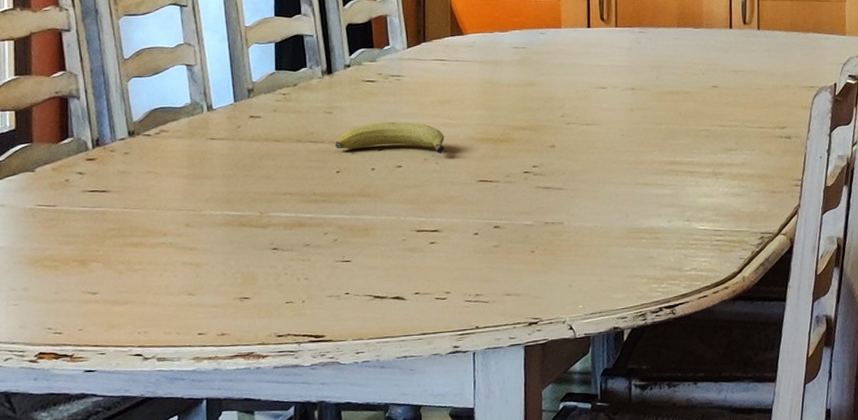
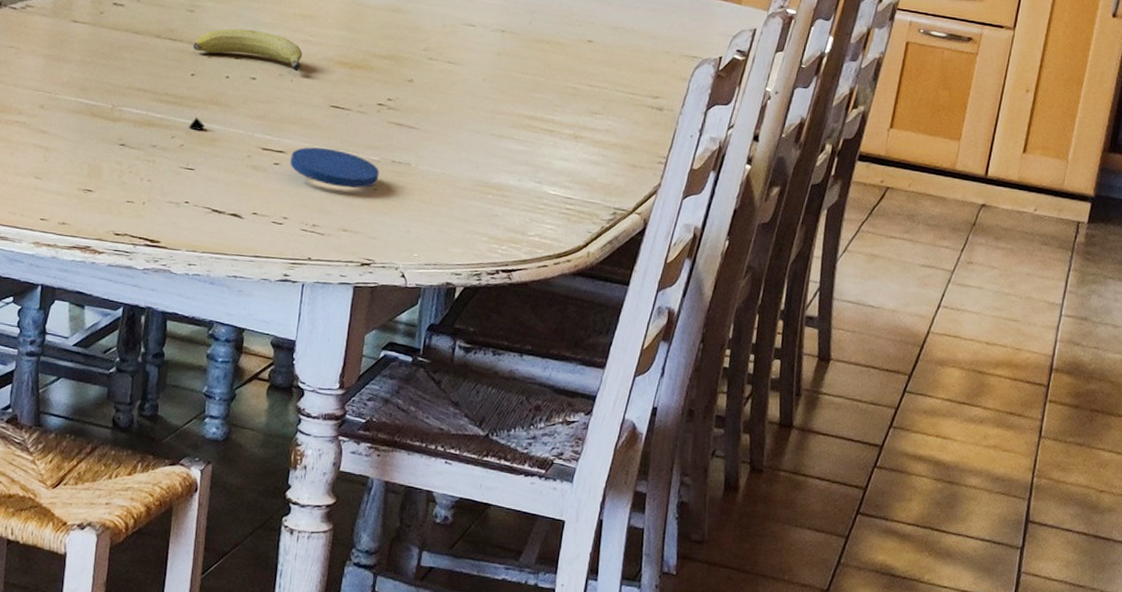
plate: none [340,211,535,255] -> present [189,117,380,189]

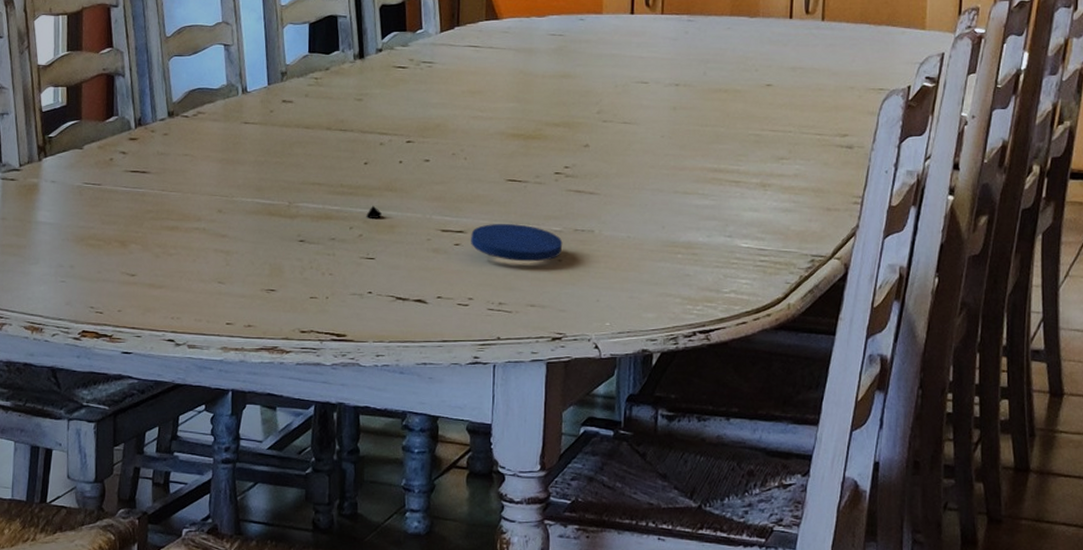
fruit: present [192,28,303,72] -> none [363,112,474,149]

